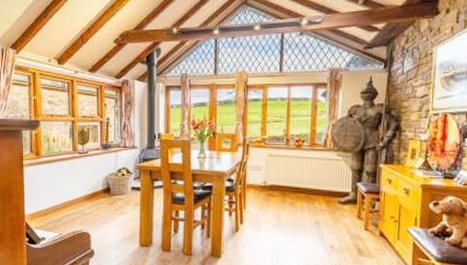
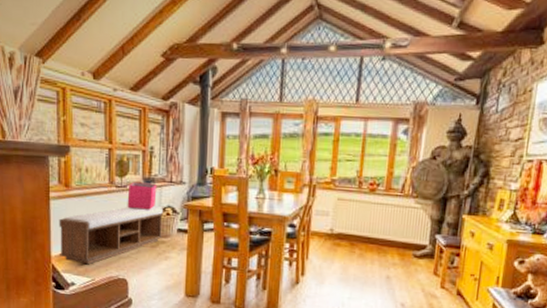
bench: none [31,168,119,222] -> present [59,206,163,265]
storage bin: none [88,148,113,172] -> present [127,182,157,210]

